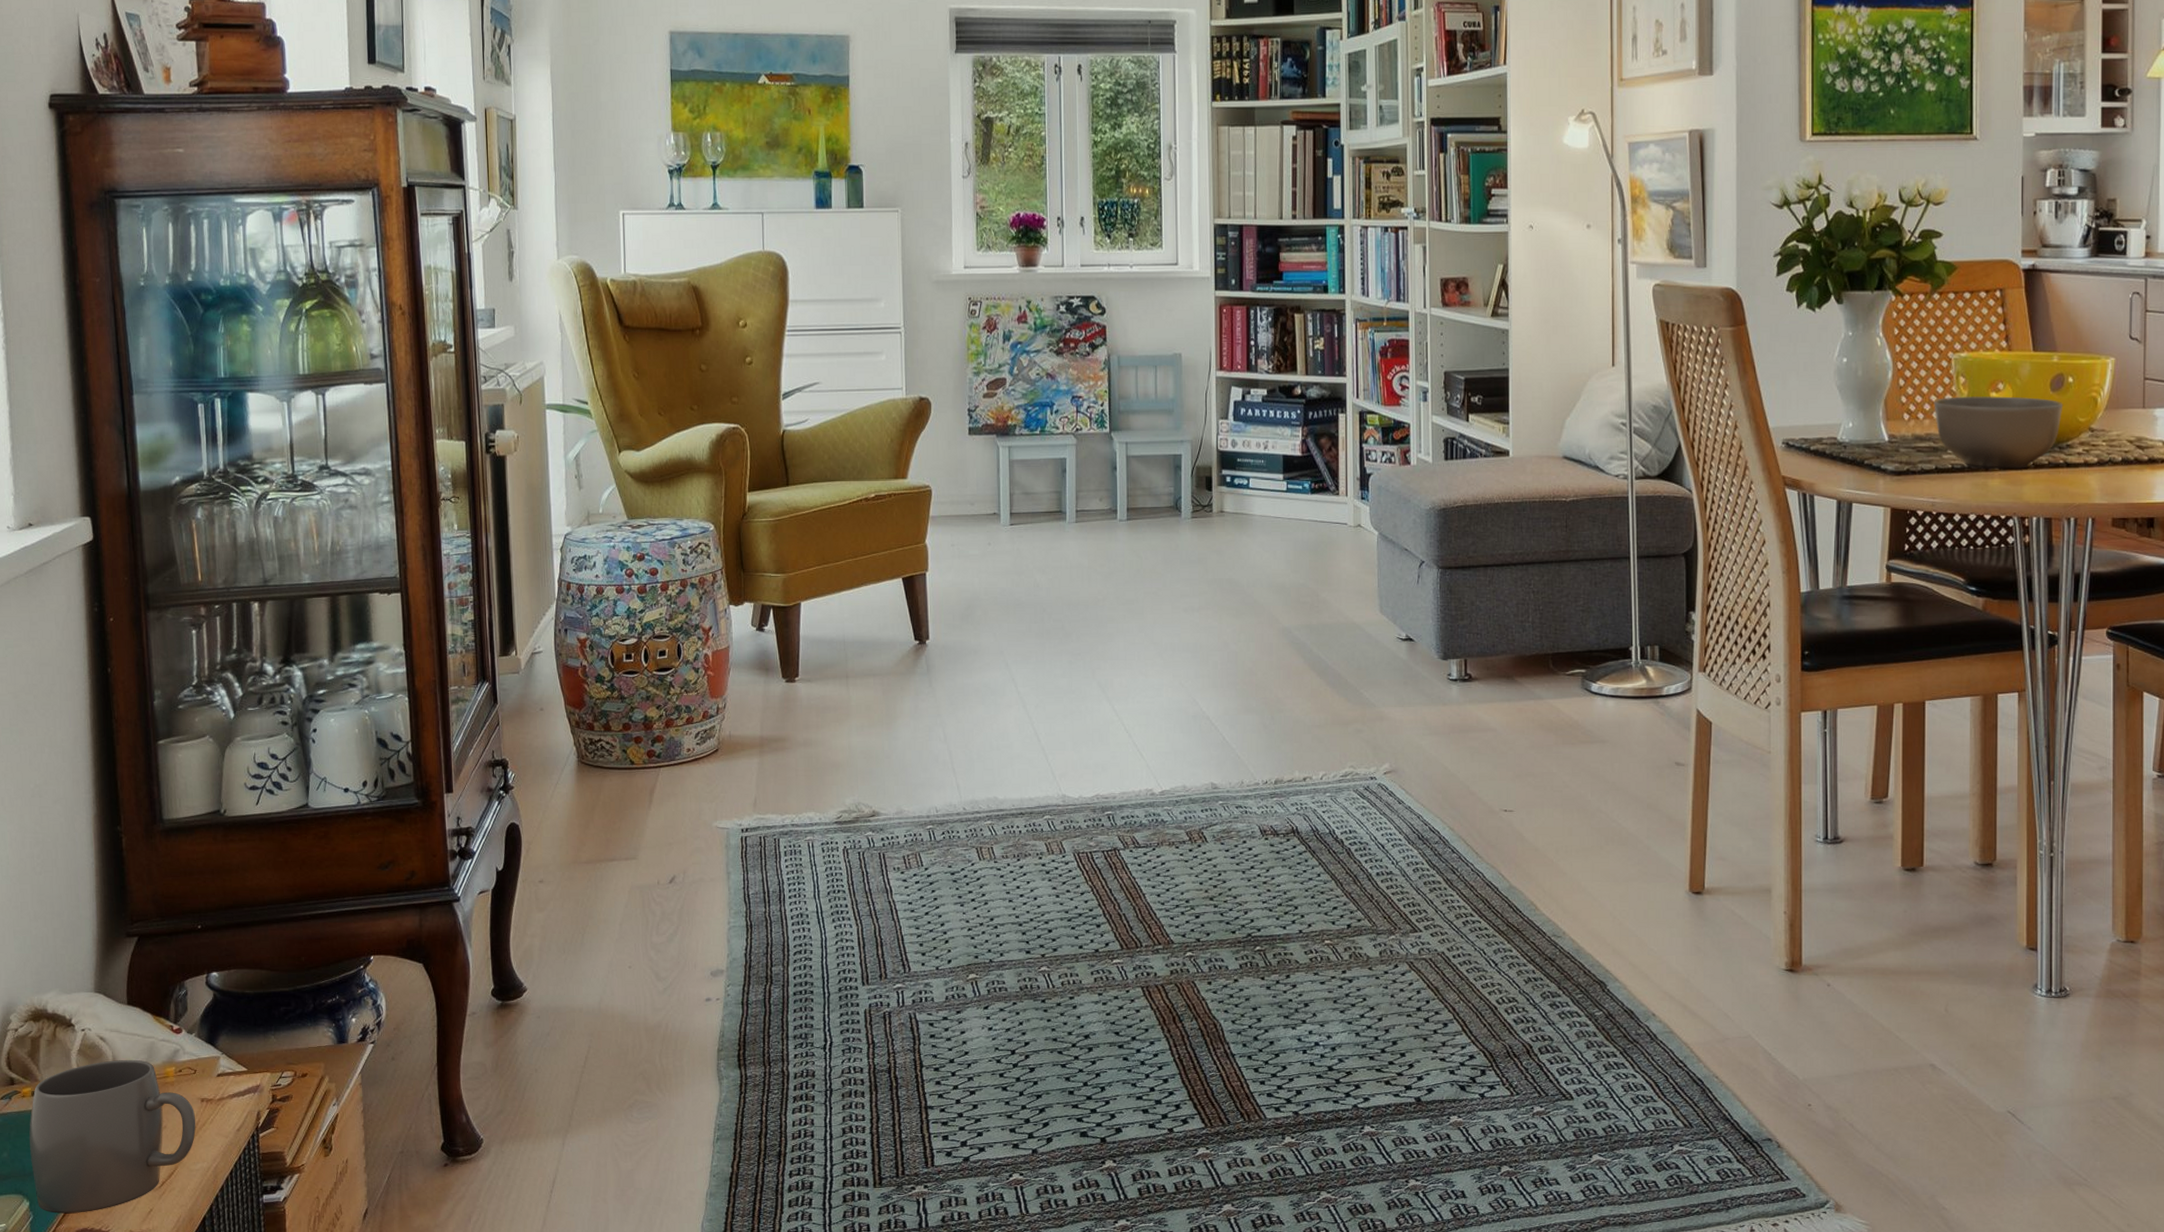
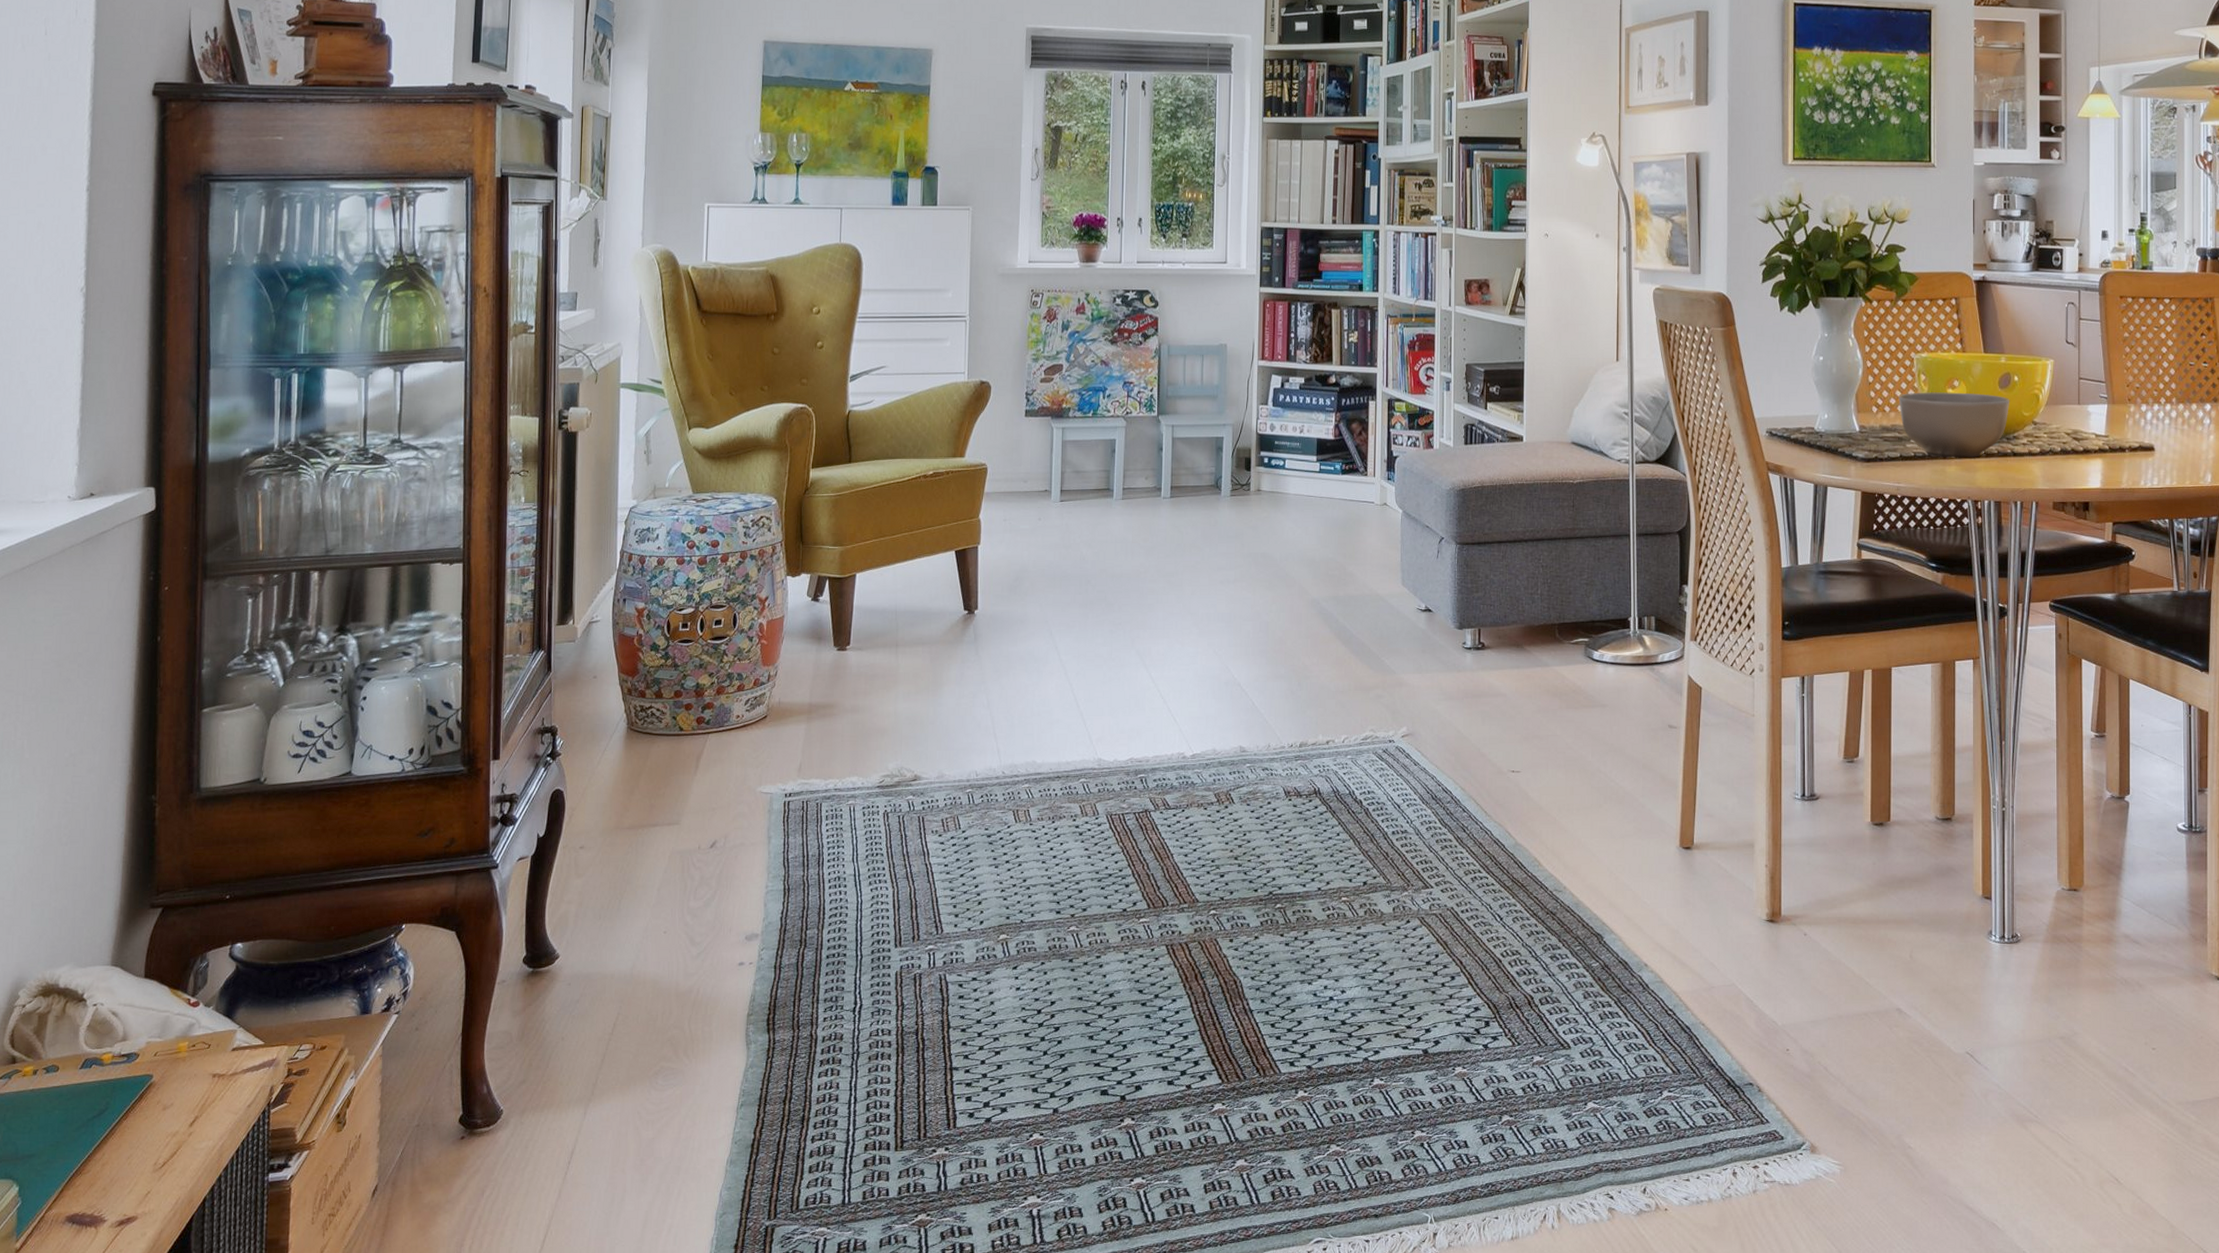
mug: present [29,1059,196,1214] -> none [25,1034,206,1199]

